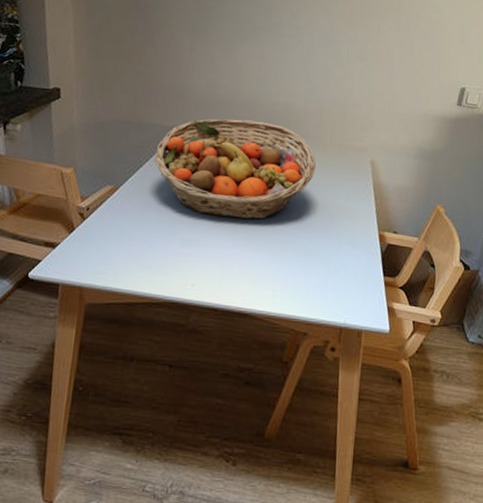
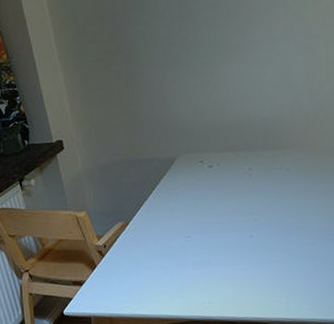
fruit basket: present [154,119,316,220] -> none [156,138,310,236]

